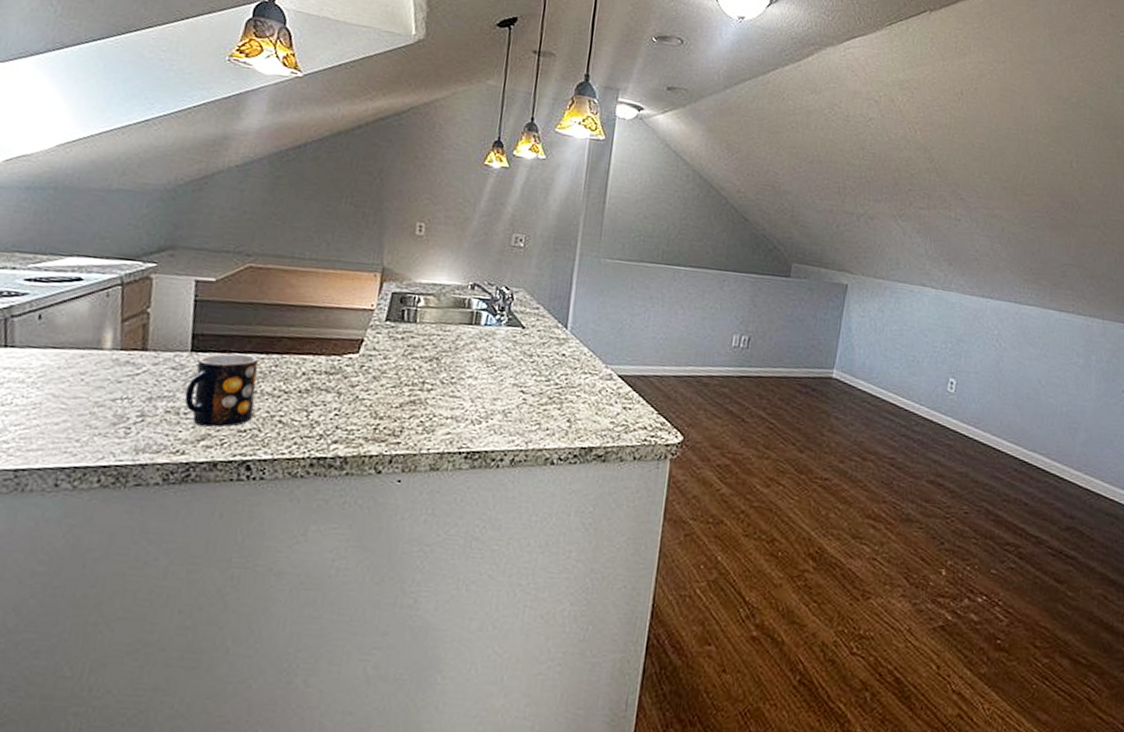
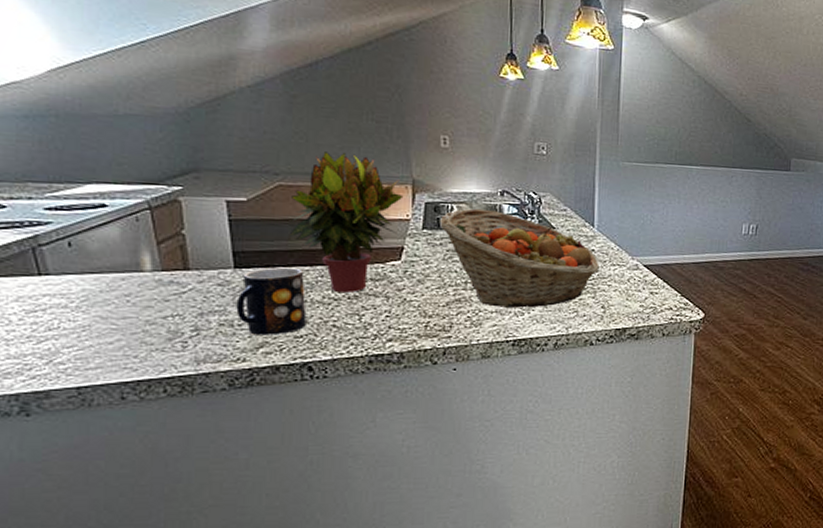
potted plant: none [250,234,371,386] -> present [288,152,404,292]
fruit basket: none [404,301,569,417] -> present [440,208,599,308]

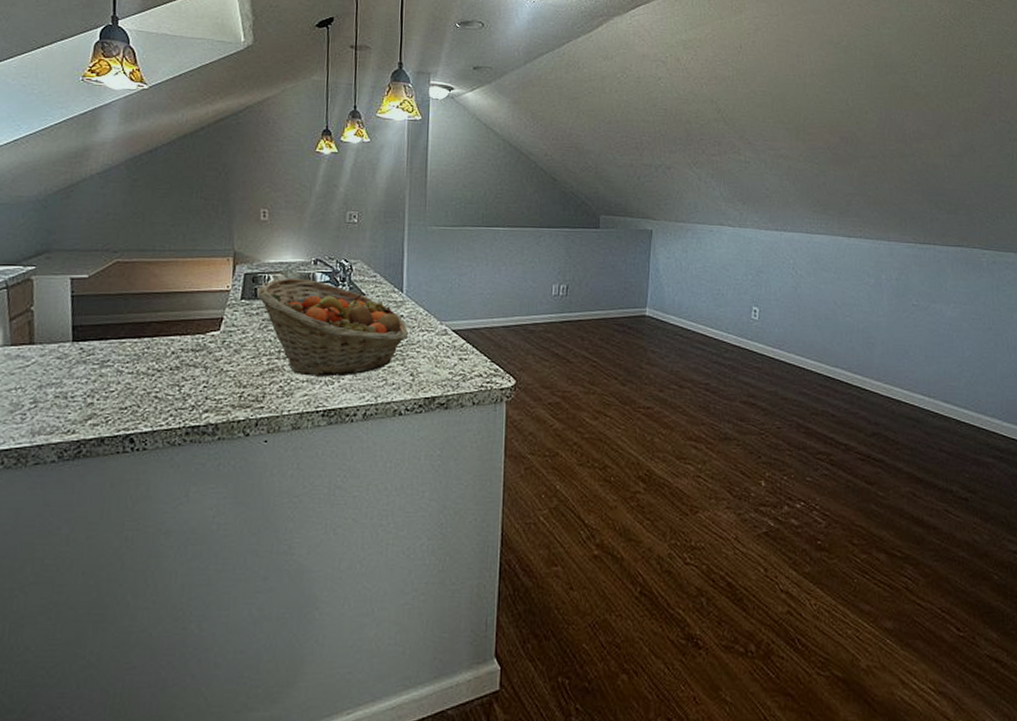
mug: present [236,267,307,335] -> none [70,340,133,407]
potted plant: present [288,152,404,292] -> none [121,229,225,363]

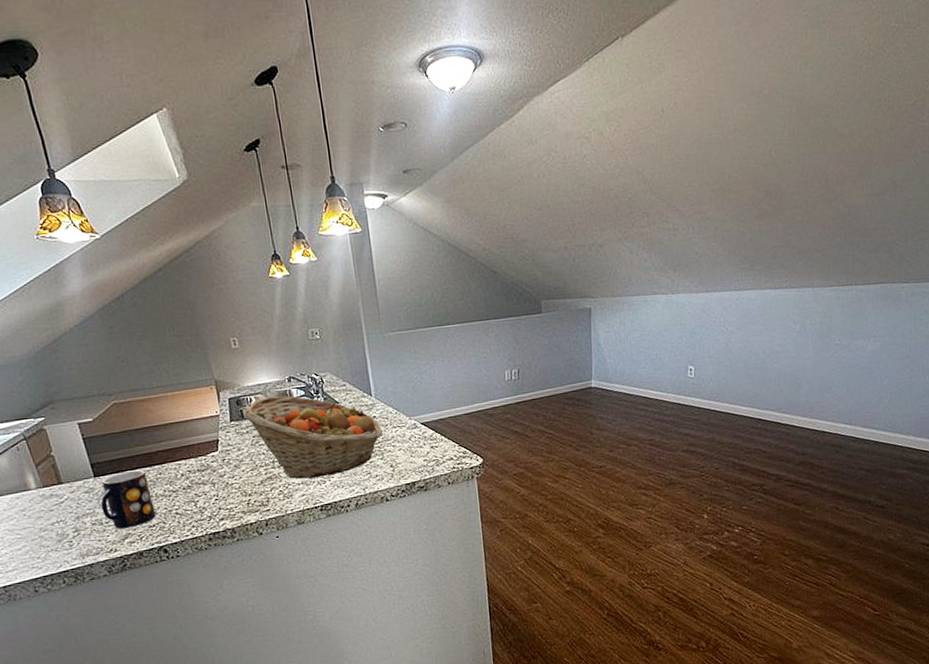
mug: none [70,340,133,407] -> present [101,470,156,529]

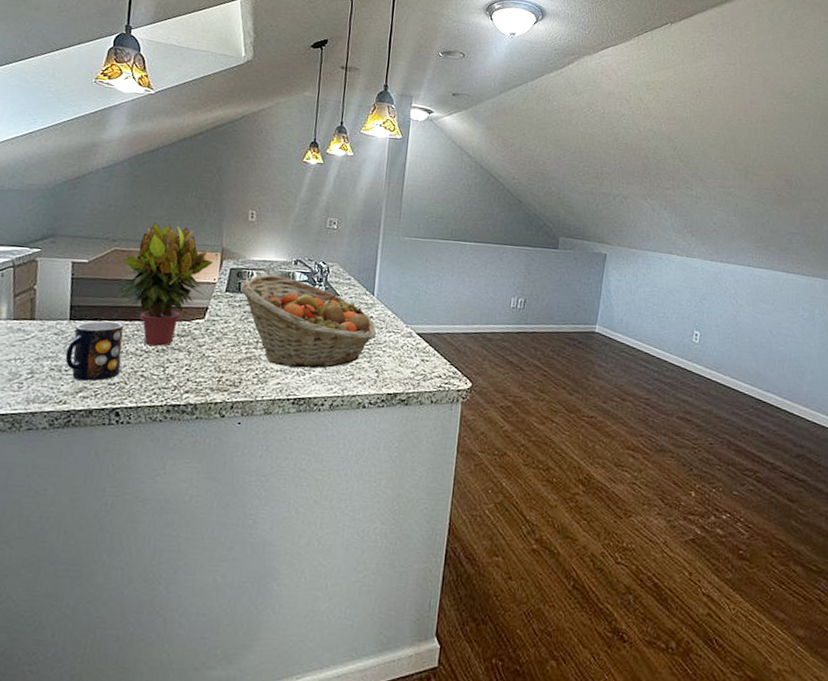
potted plant: none [125,367,211,485] -> present [116,222,213,346]

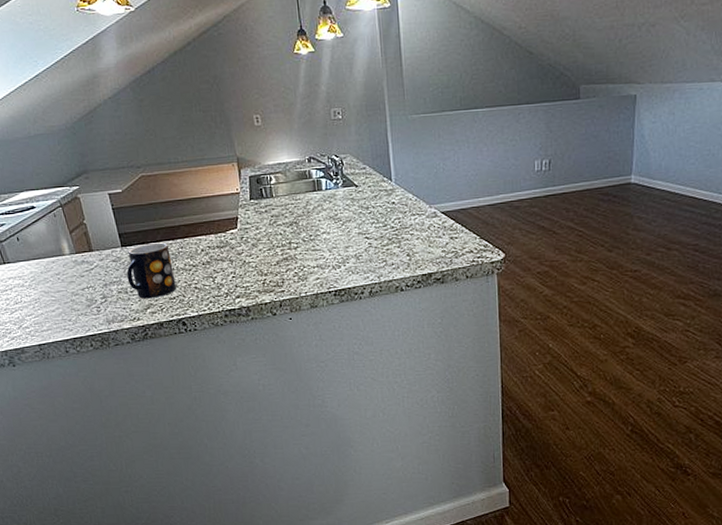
potted plant: present [116,222,213,346] -> none [151,142,232,260]
fruit basket: present [240,274,376,369] -> none [263,176,401,262]

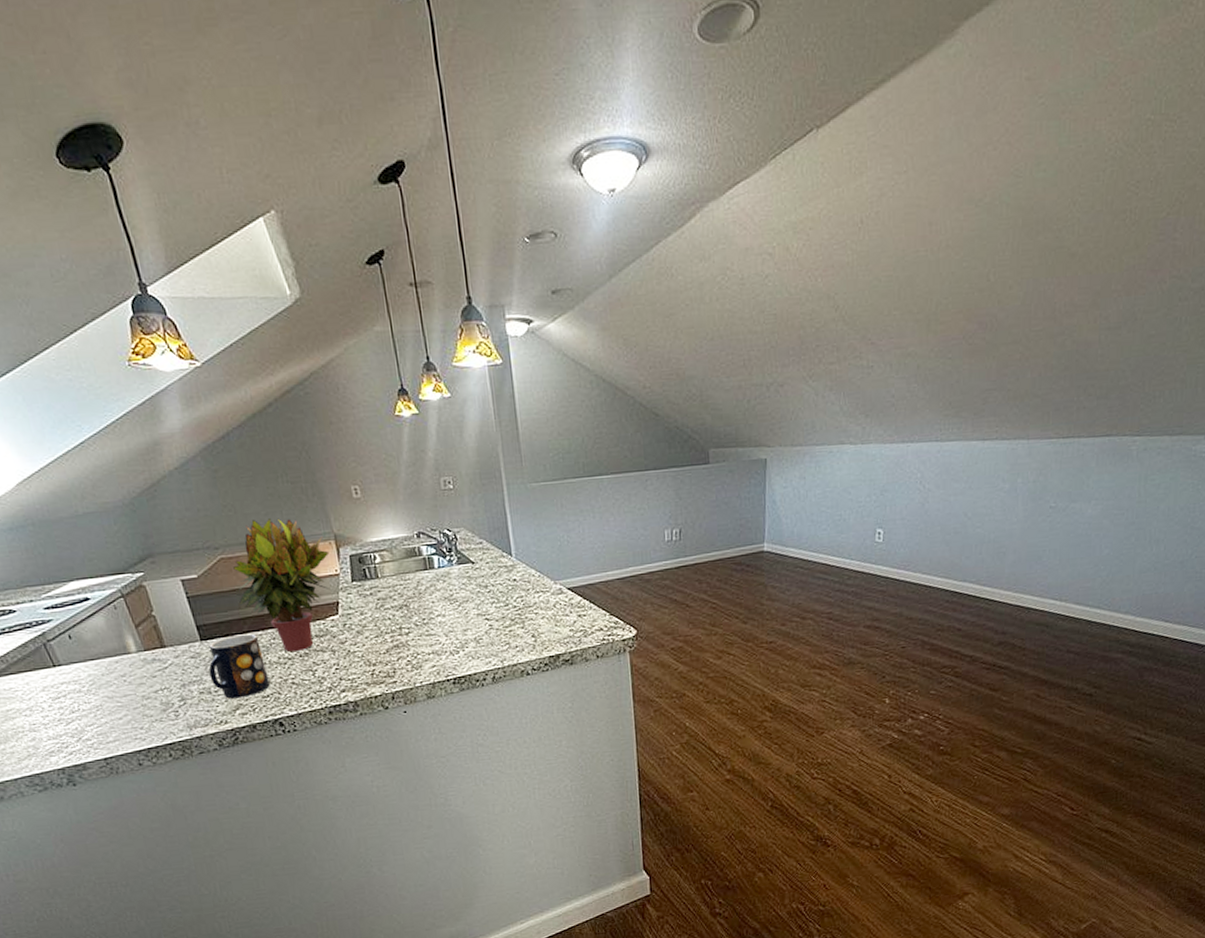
potted plant: none [151,142,232,260] -> present [233,518,331,652]

